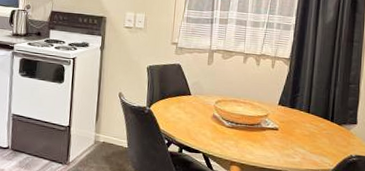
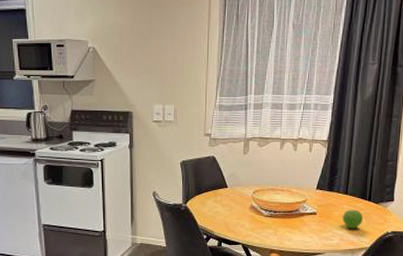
fruit: none [305,128,326,149] -> present [343,209,364,229]

